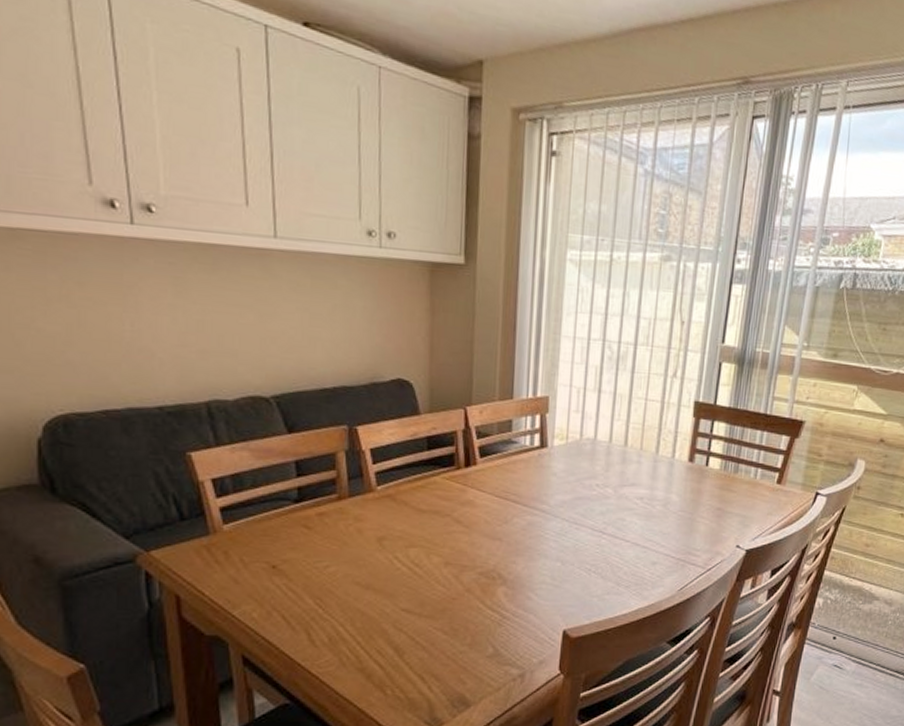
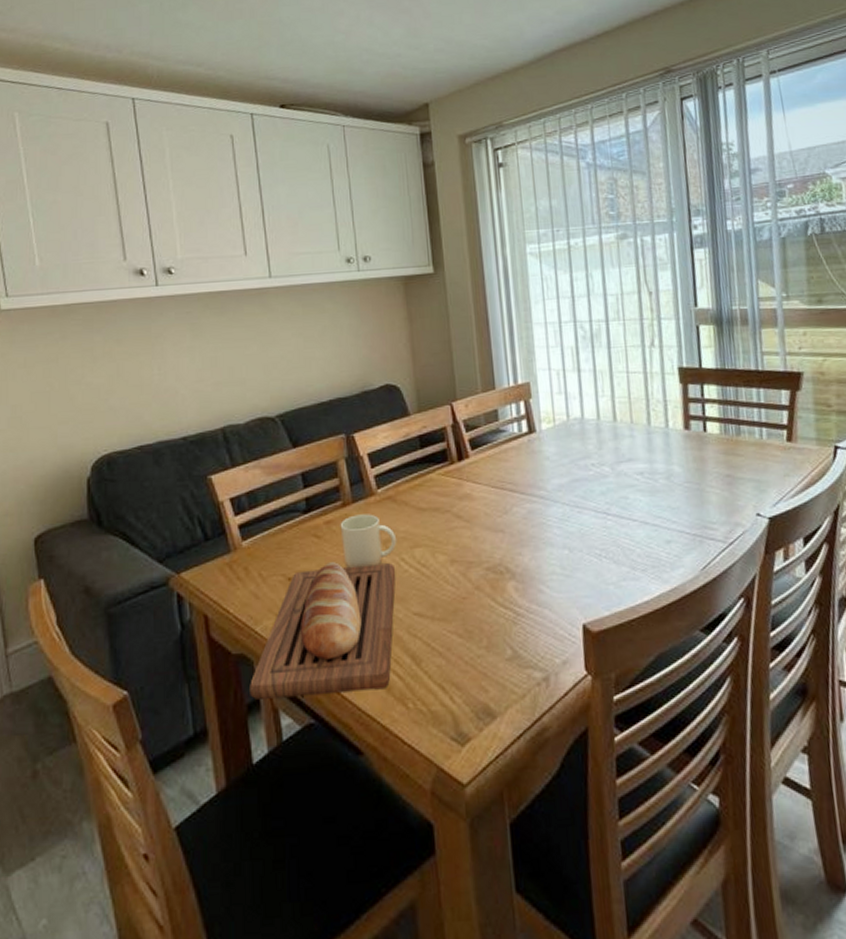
bread loaf: none [223,554,388,681] -> present [250,562,396,701]
mug: none [333,509,393,562] -> present [340,514,397,568]

